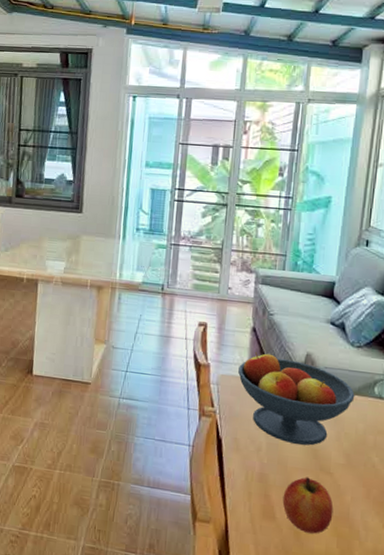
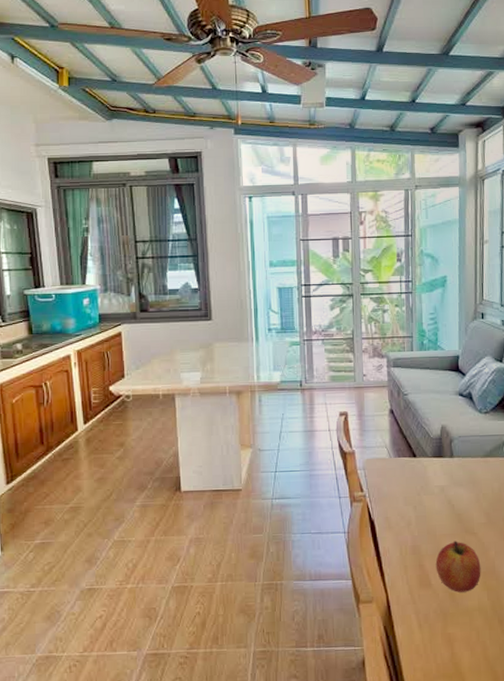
fruit bowl: present [238,352,355,446] -> none [382,432,488,512]

